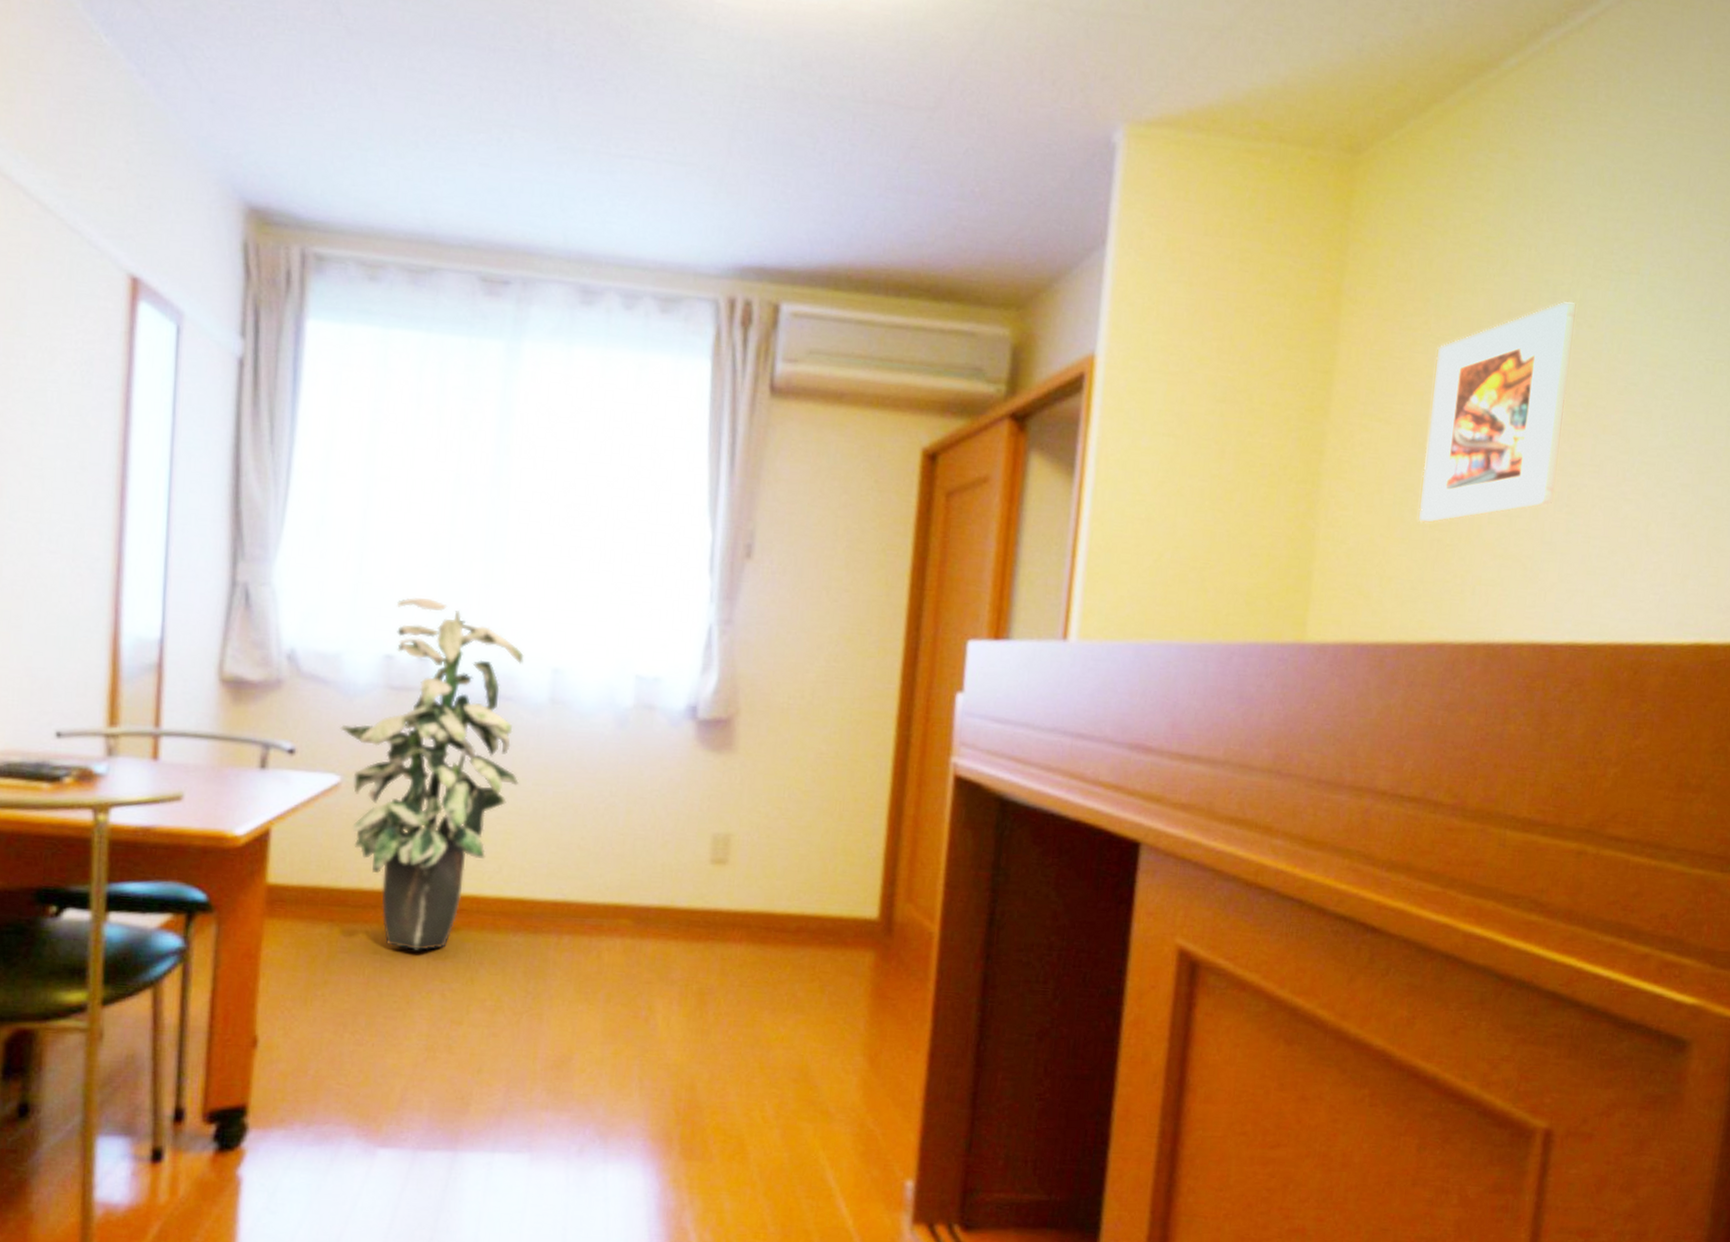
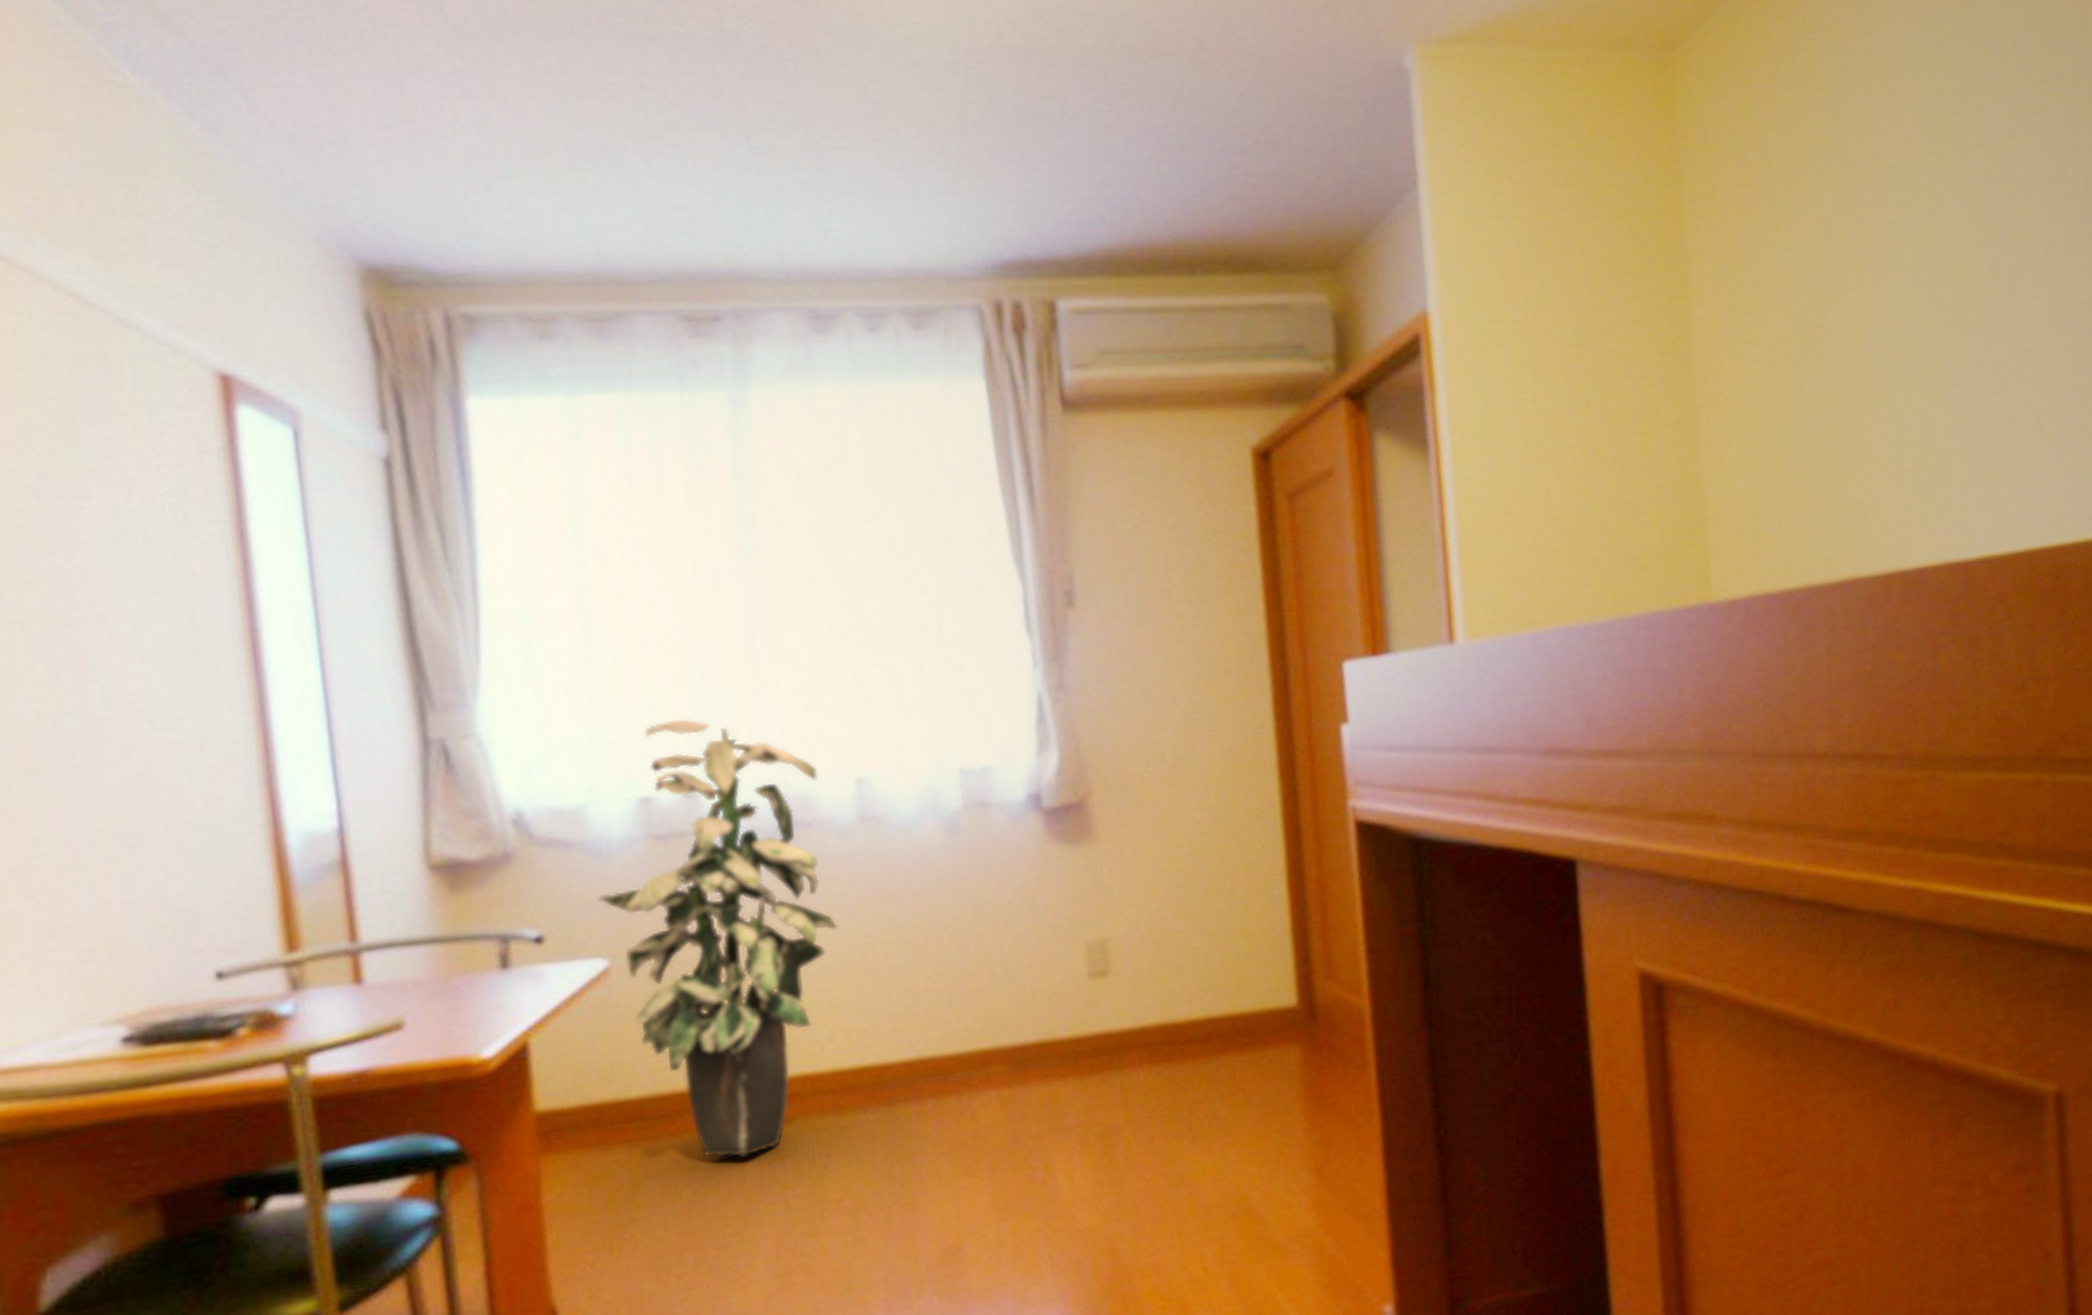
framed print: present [1419,301,1577,524] -> none [1792,185,1941,450]

